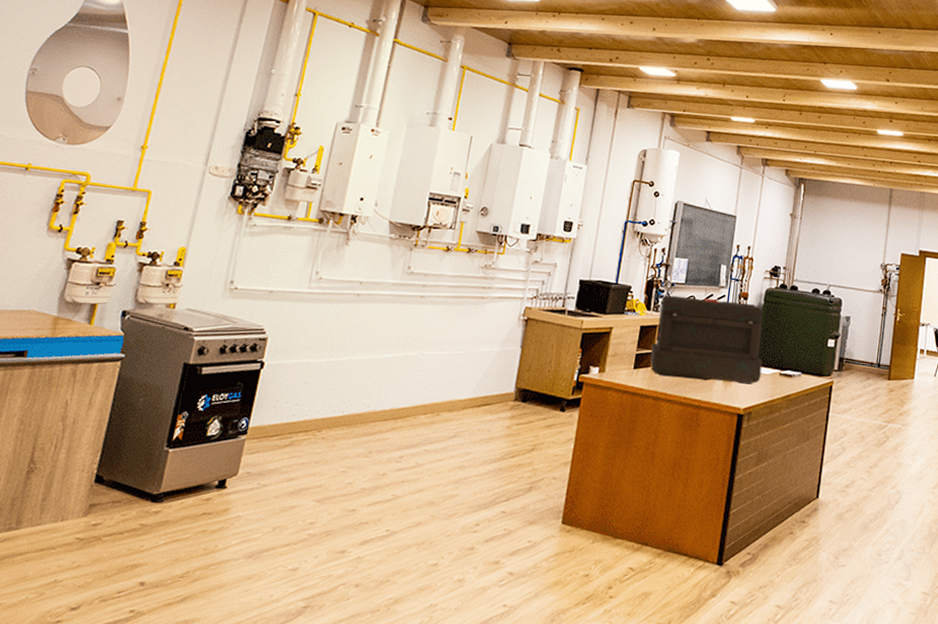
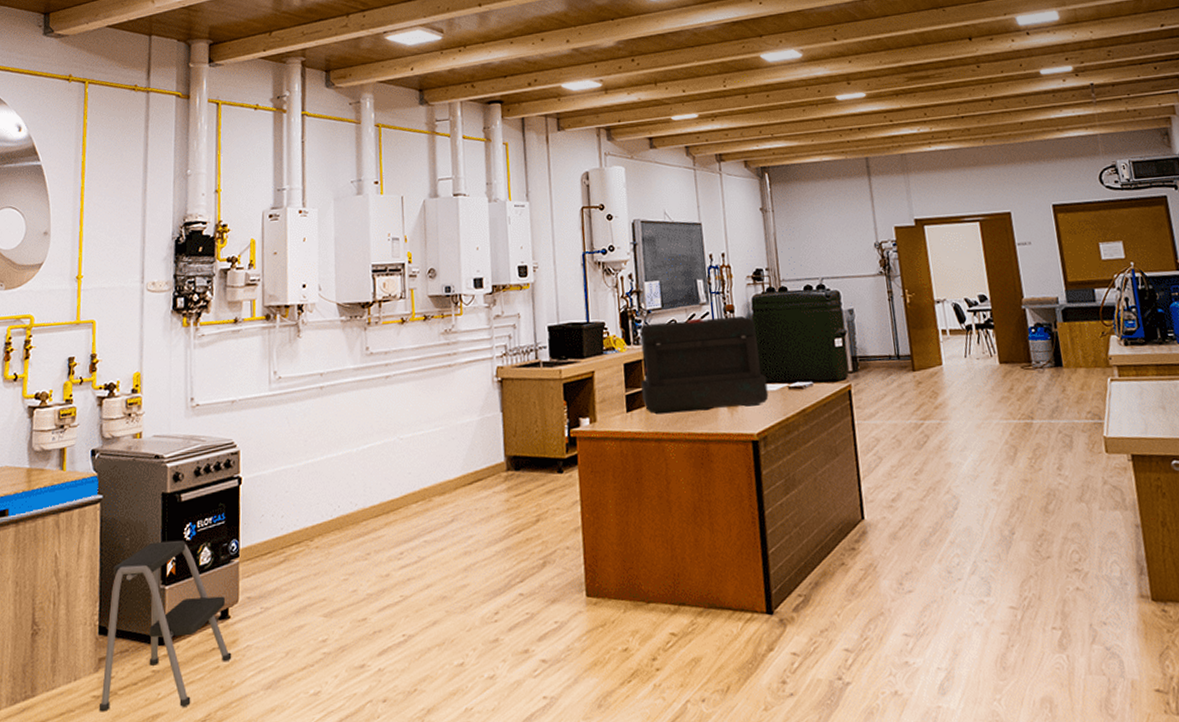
step stool: none [80,406,226,562] -> present [99,541,232,712]

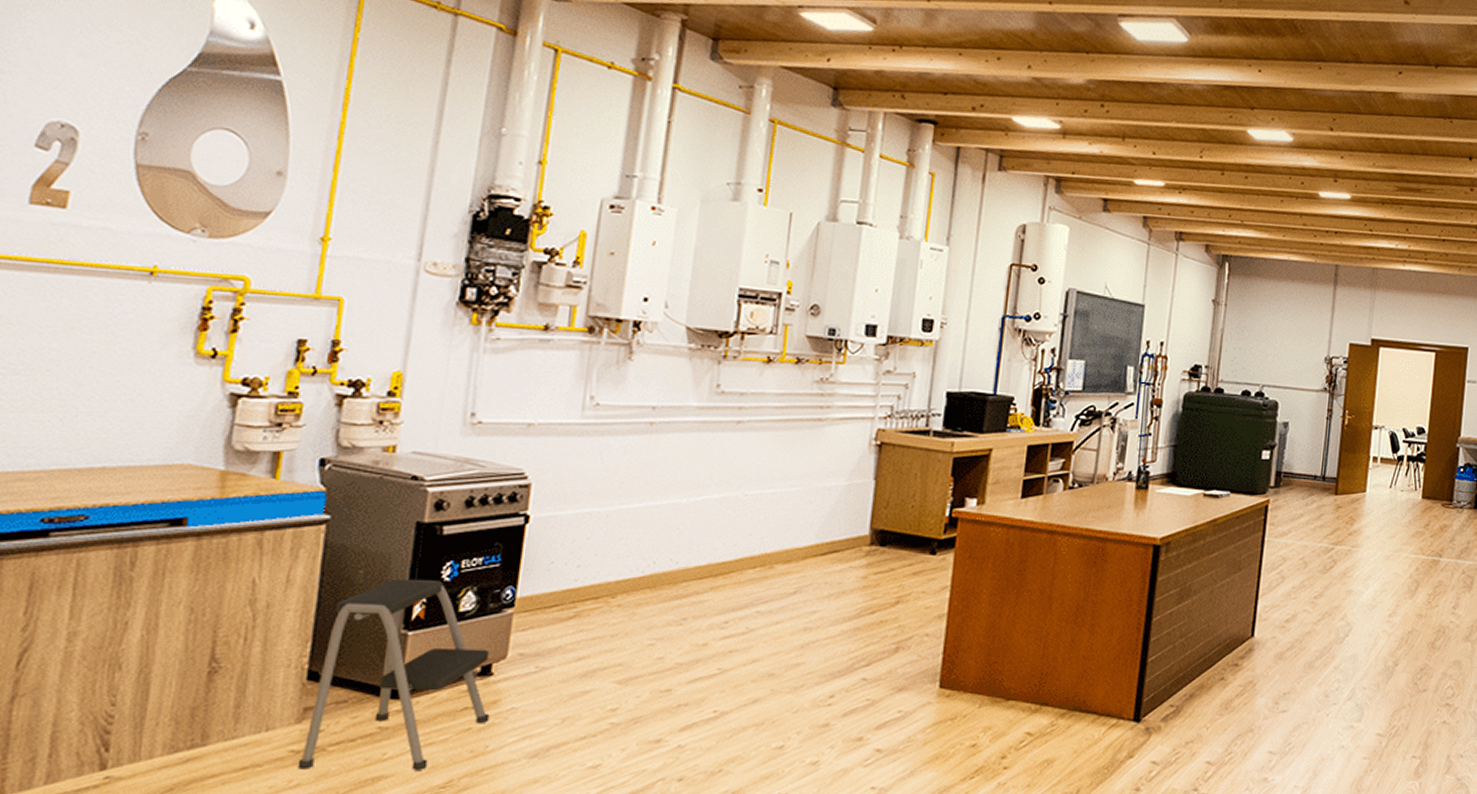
toolbox: present [639,315,769,414] -> none [1042,405,1183,509]

